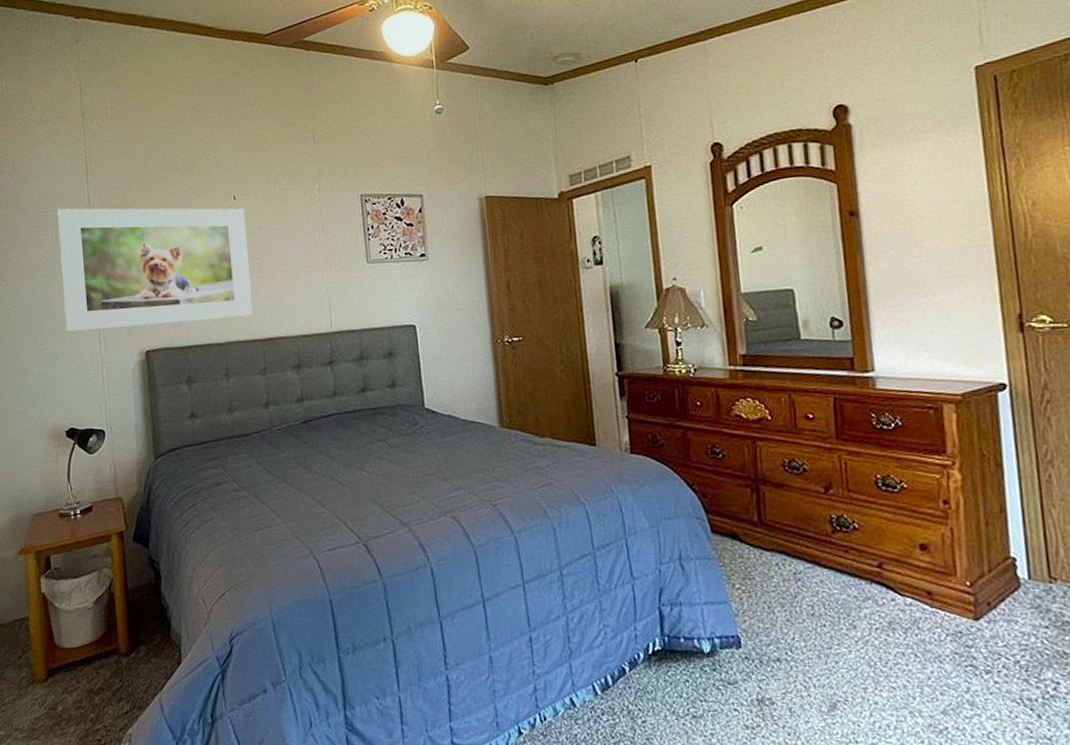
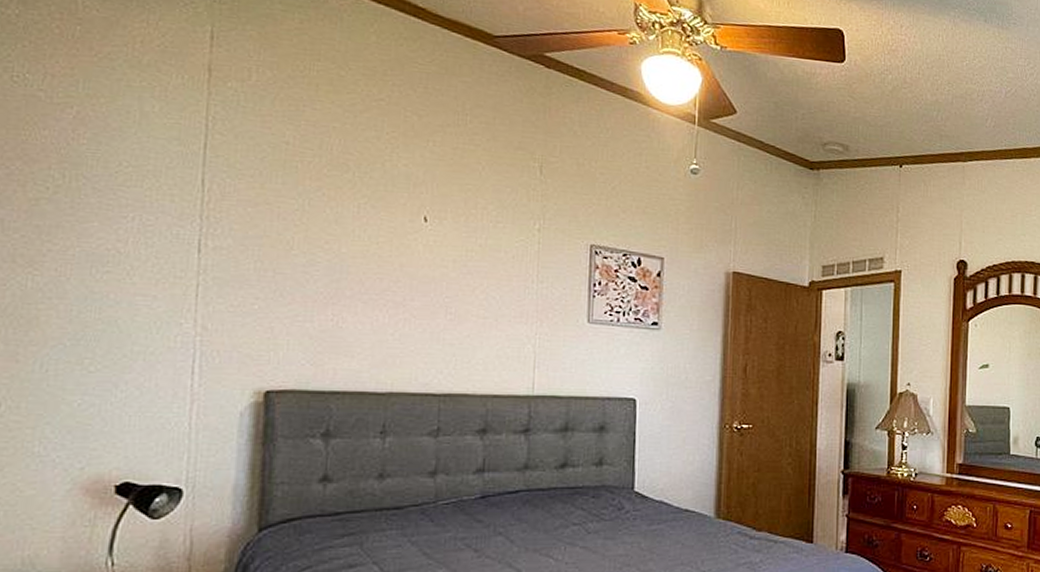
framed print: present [57,208,253,332] -> none [138,185,437,365]

